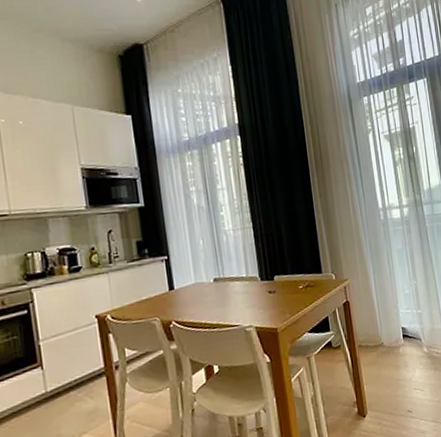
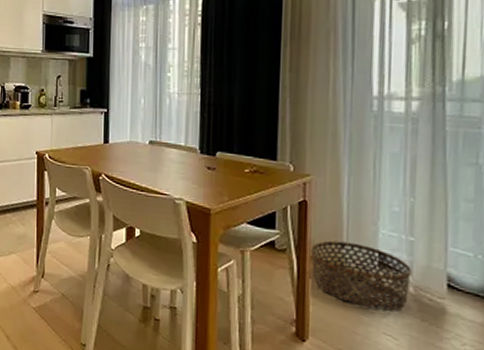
basket: none [357,325,425,374] -> present [310,240,412,310]

